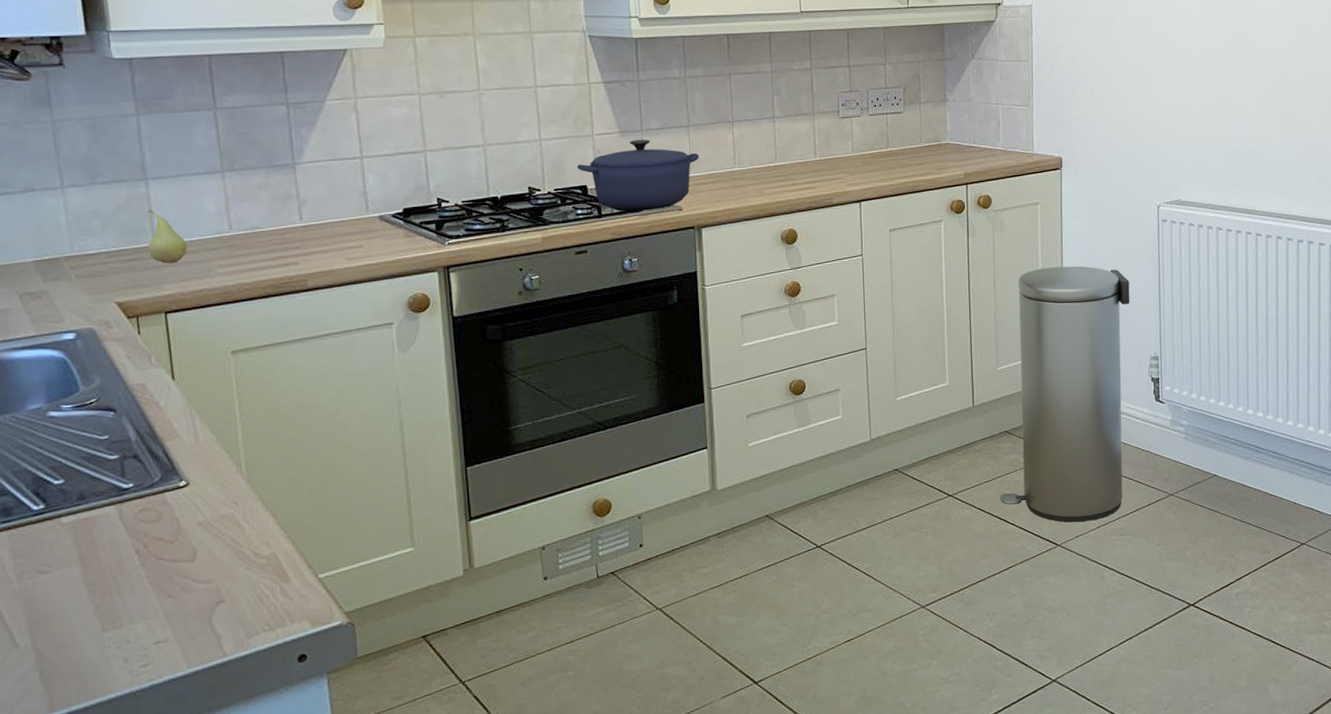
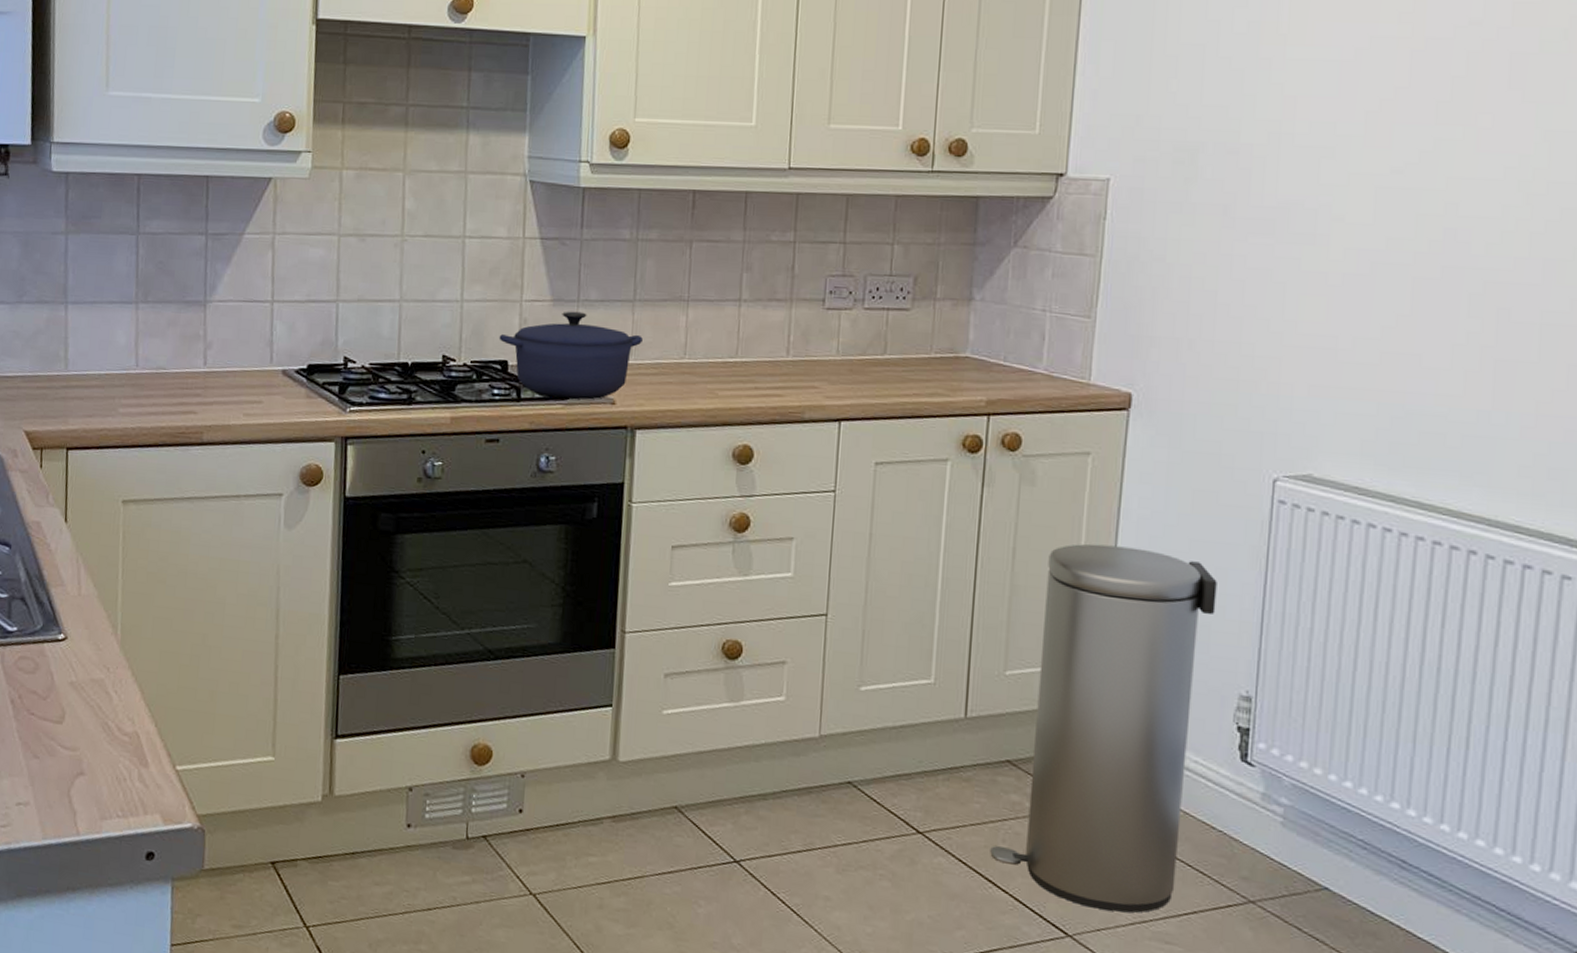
fruit: present [148,209,188,264] -> none [59,335,96,397]

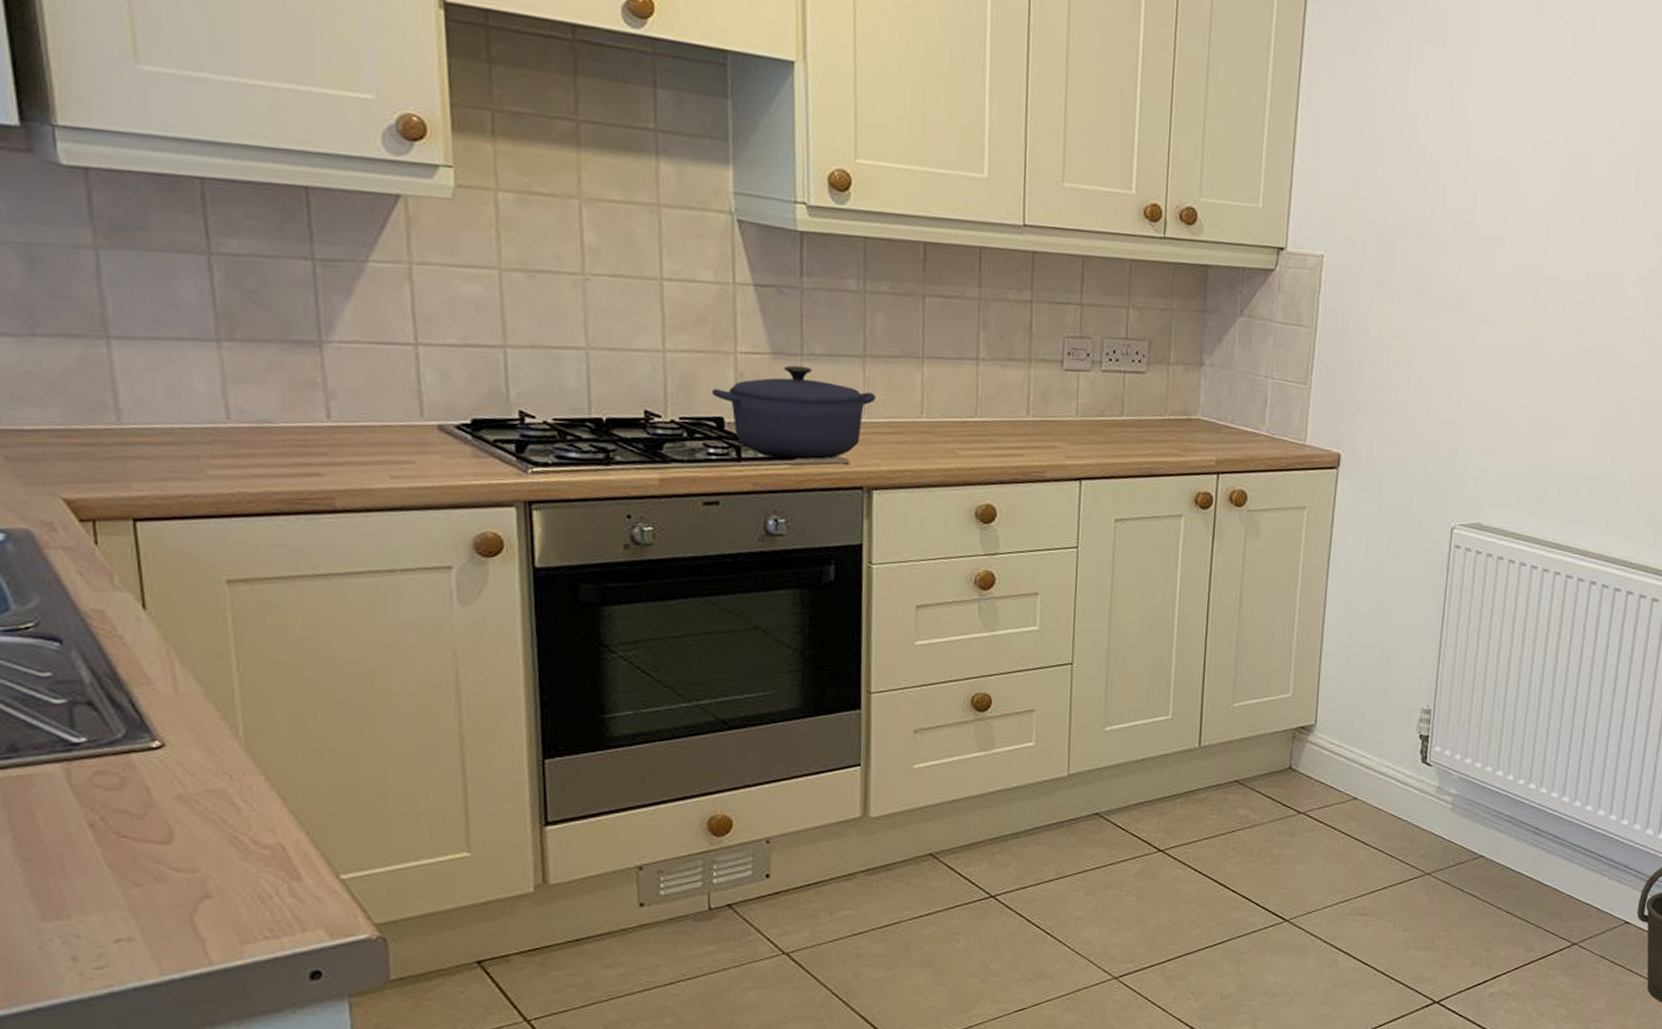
pedal bin: present [990,544,1217,913] -> none [1221,588,1407,896]

